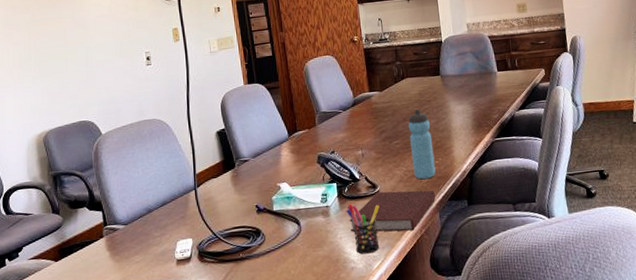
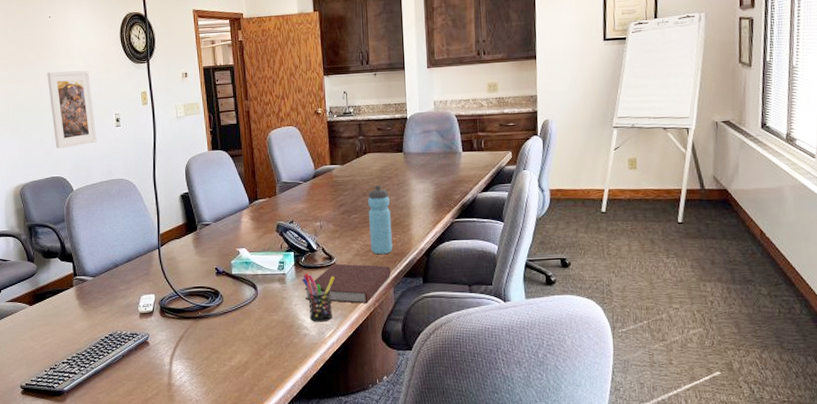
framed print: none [71,9,126,92] -> present [47,70,96,149]

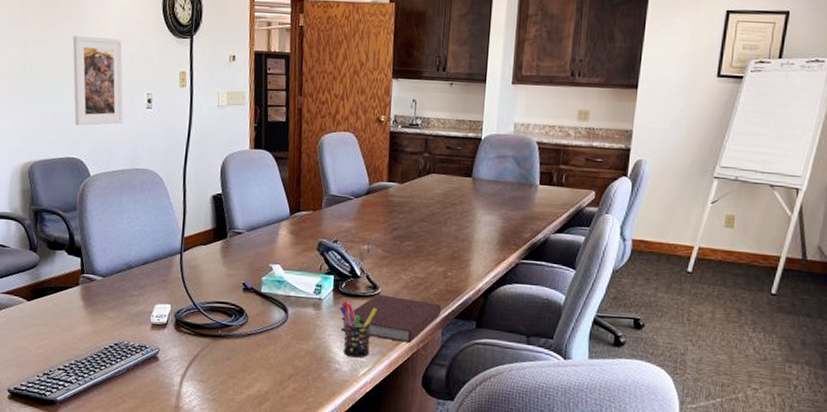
water bottle: present [368,185,393,255] -> none [421,211,450,291]

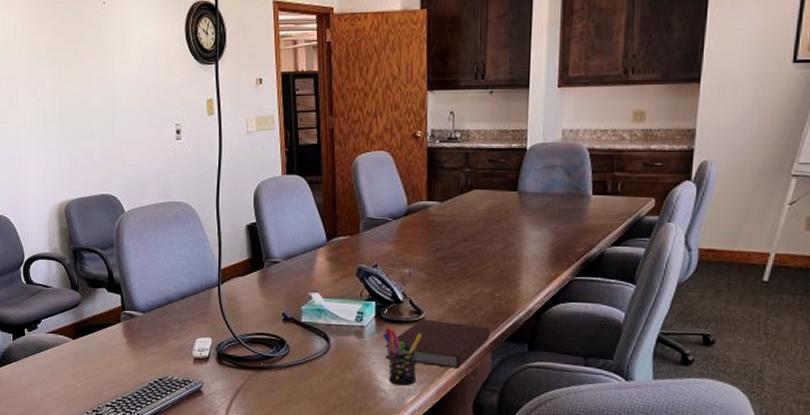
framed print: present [72,35,123,126] -> none [99,69,153,162]

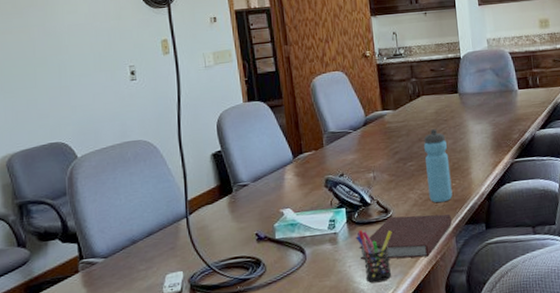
water bottle: none [468,229,497,313] -> present [424,129,453,203]

